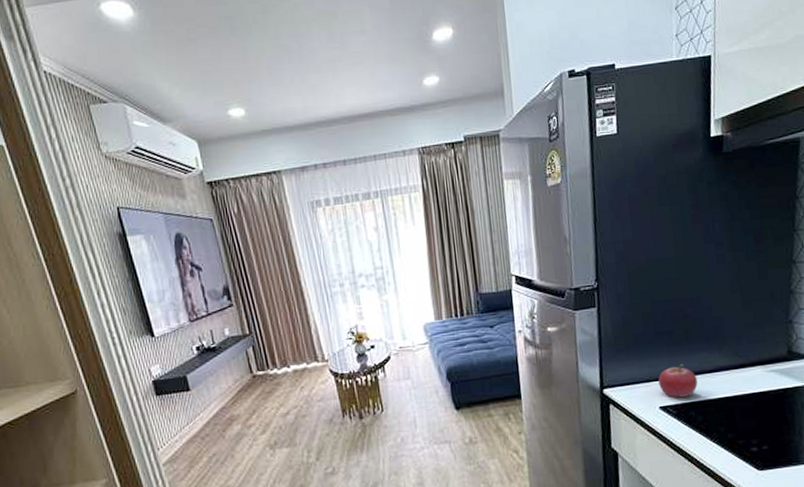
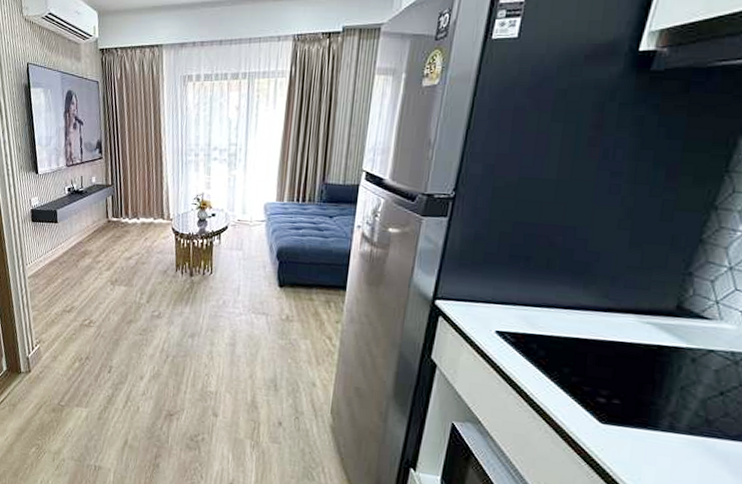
fruit: present [658,364,698,398] -> none [501,293,549,328]

